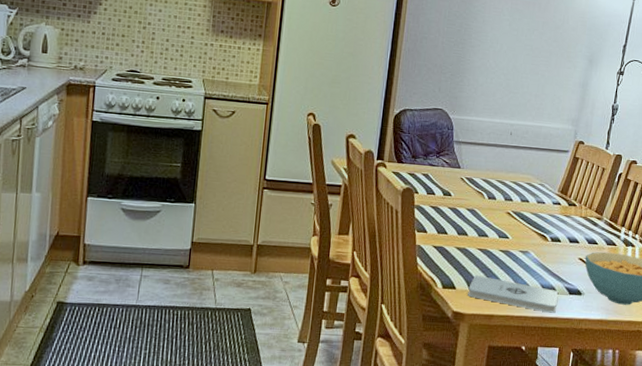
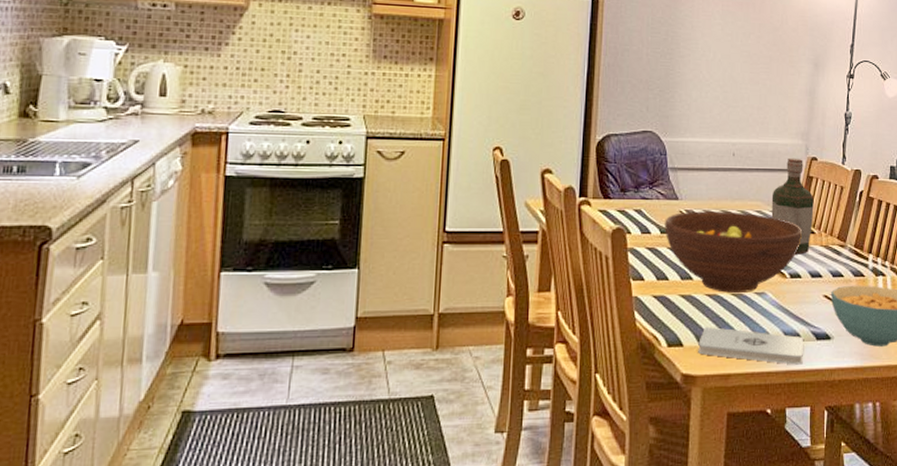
fruit bowl: none [447,179,566,250] -> present [664,211,803,293]
bottle: none [539,140,578,223] -> present [771,157,814,255]

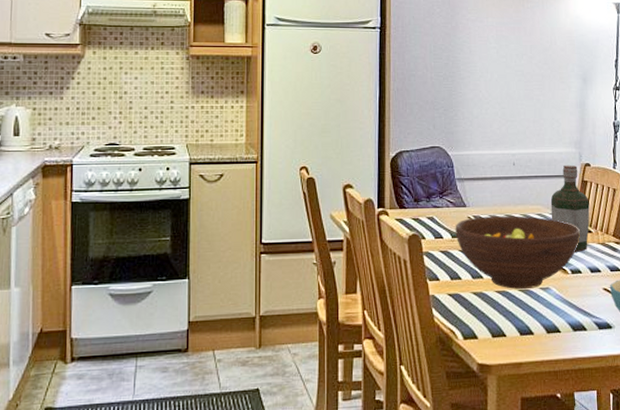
notepad: present [698,327,803,365] -> none [491,320,588,353]

